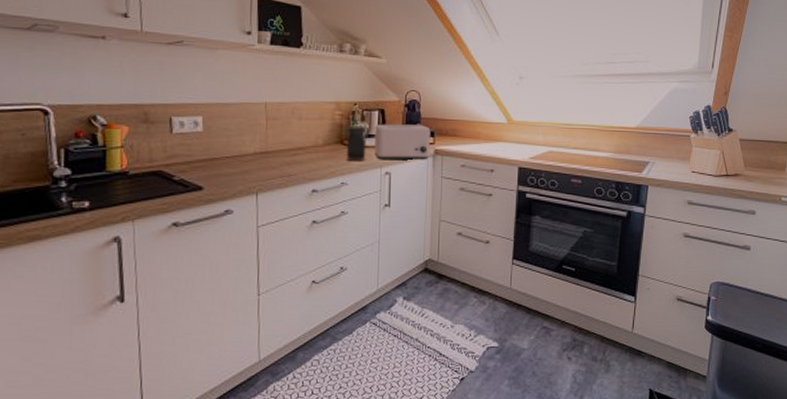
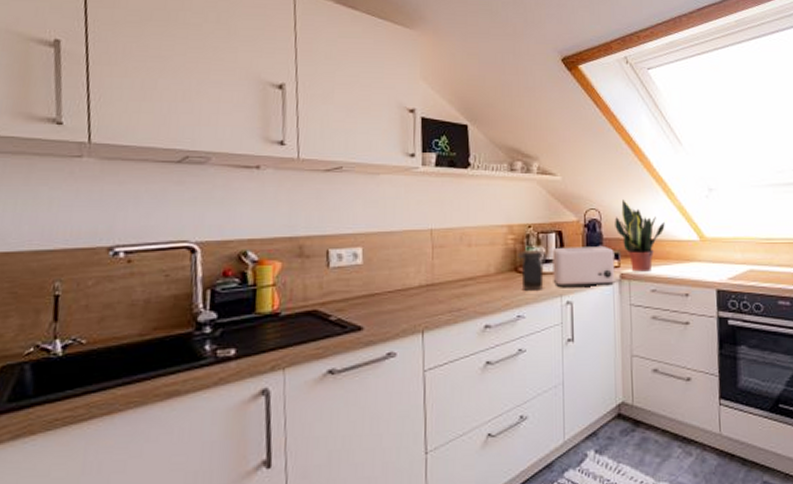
potted plant: none [432,83,478,149] -> present [615,200,665,272]

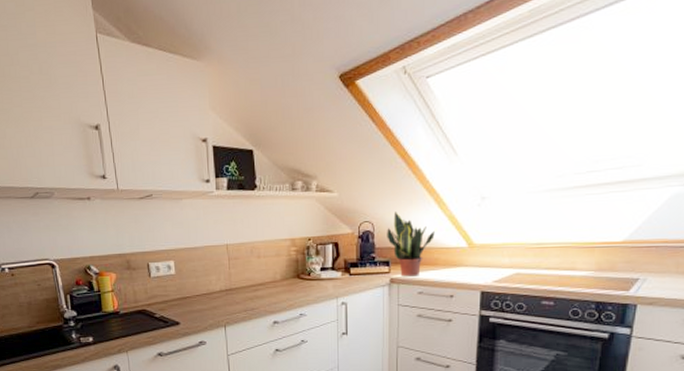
jar: present [518,249,547,290] -> none [300,259,324,293]
toaster: present [552,247,616,288] -> none [330,255,387,291]

